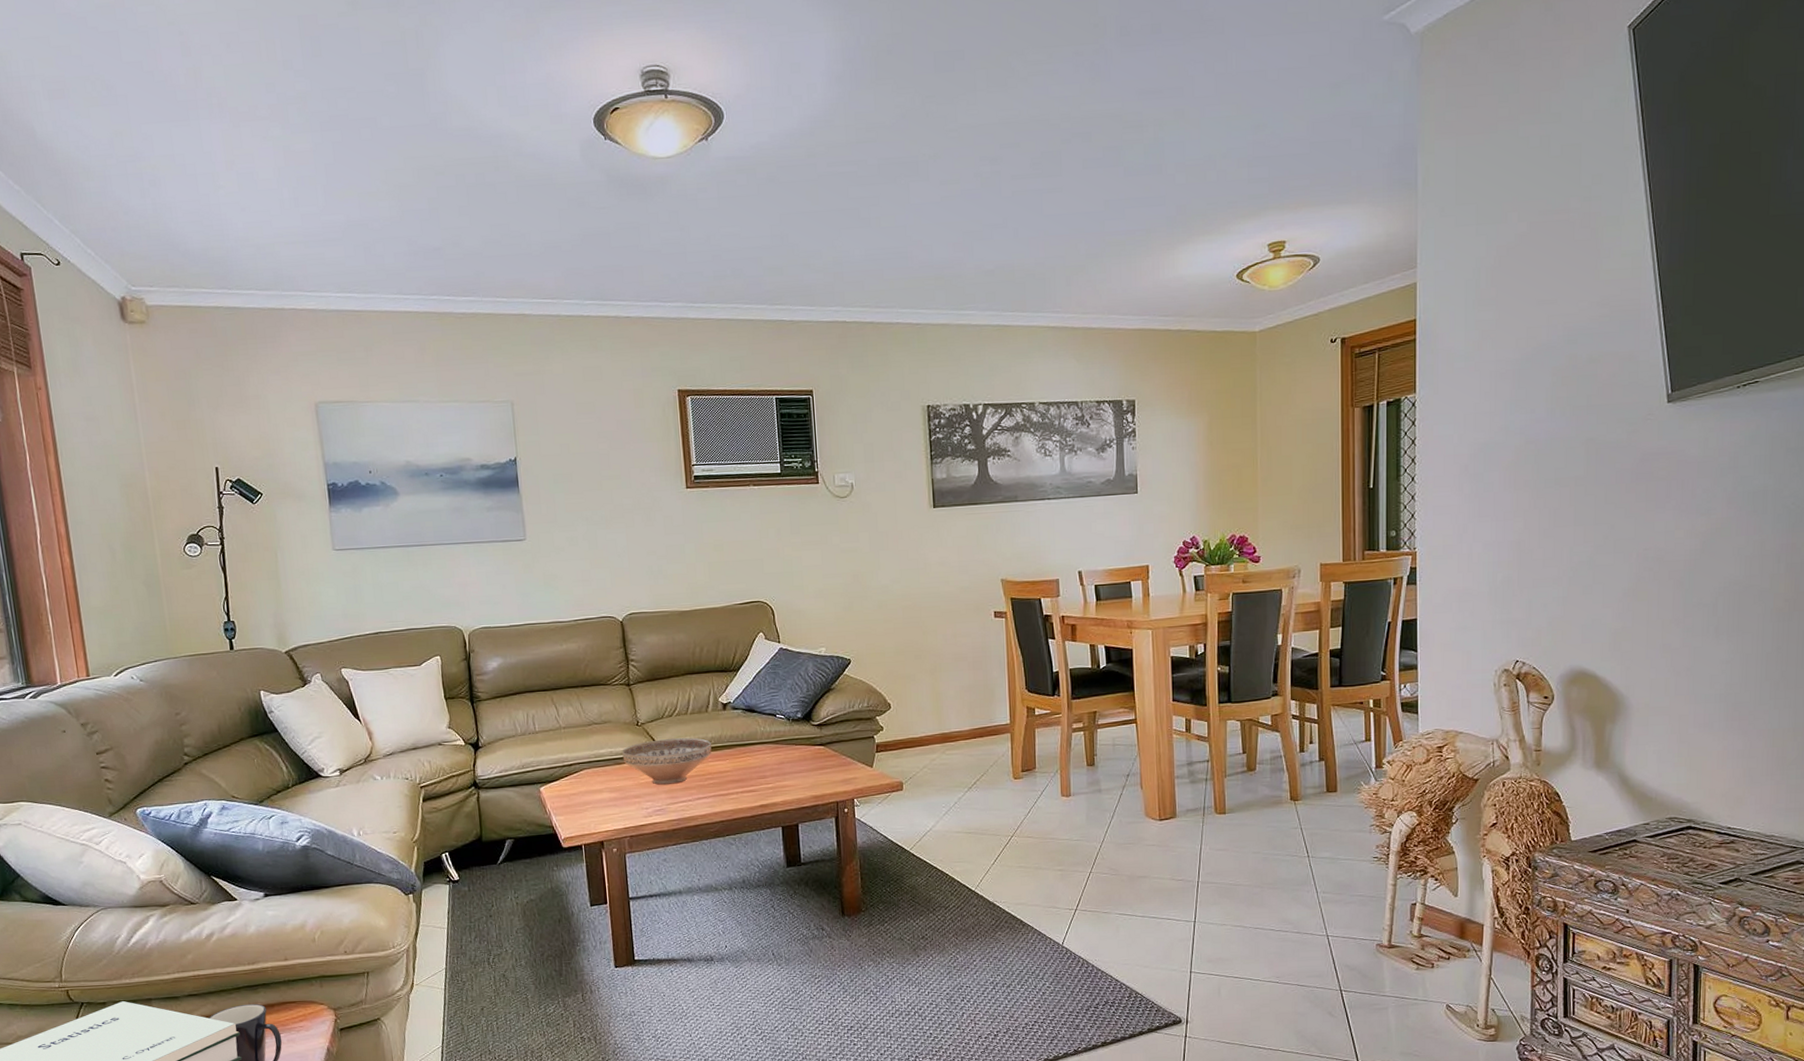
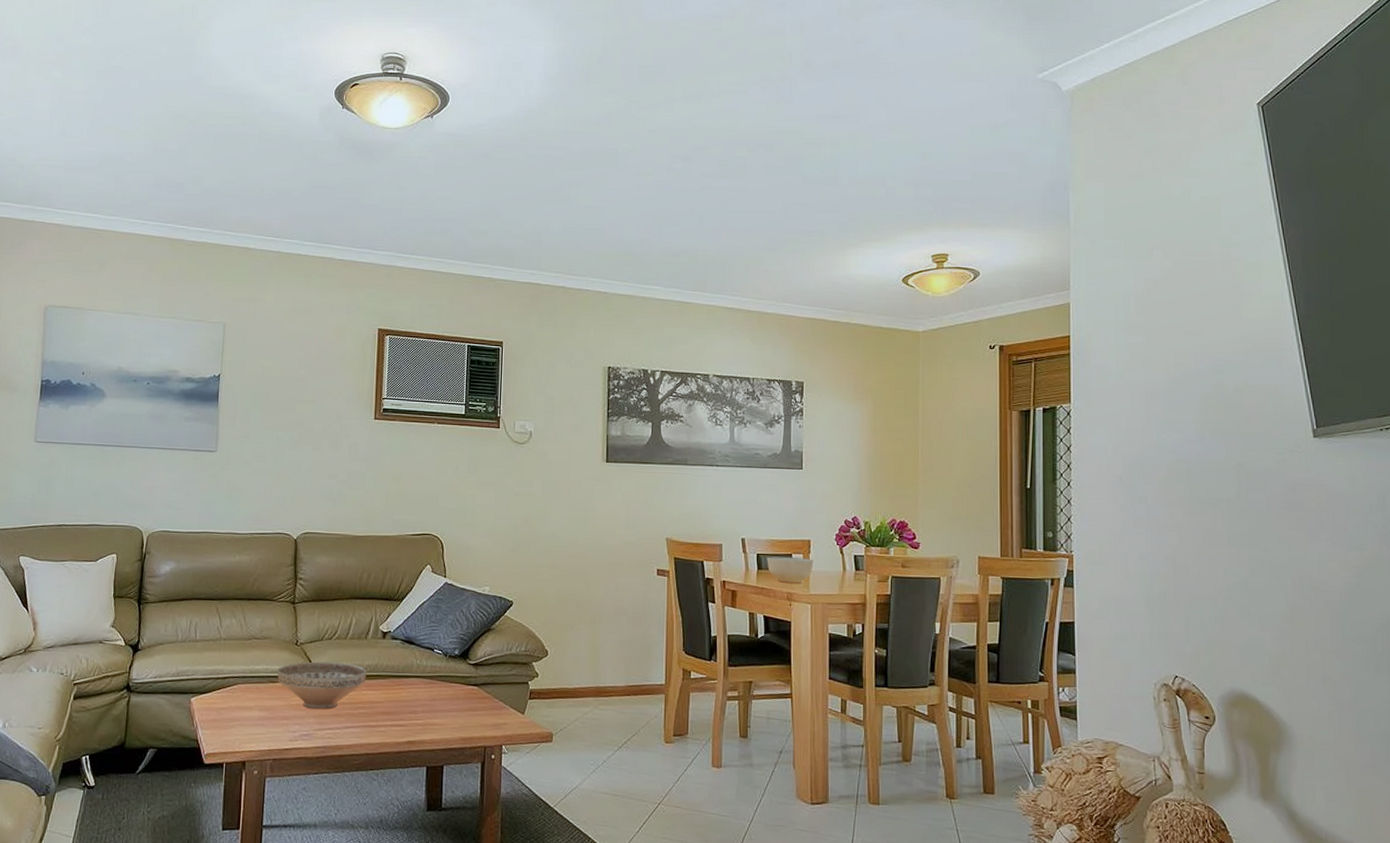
bowl: none [1105,584,1153,611] -> present [766,556,813,583]

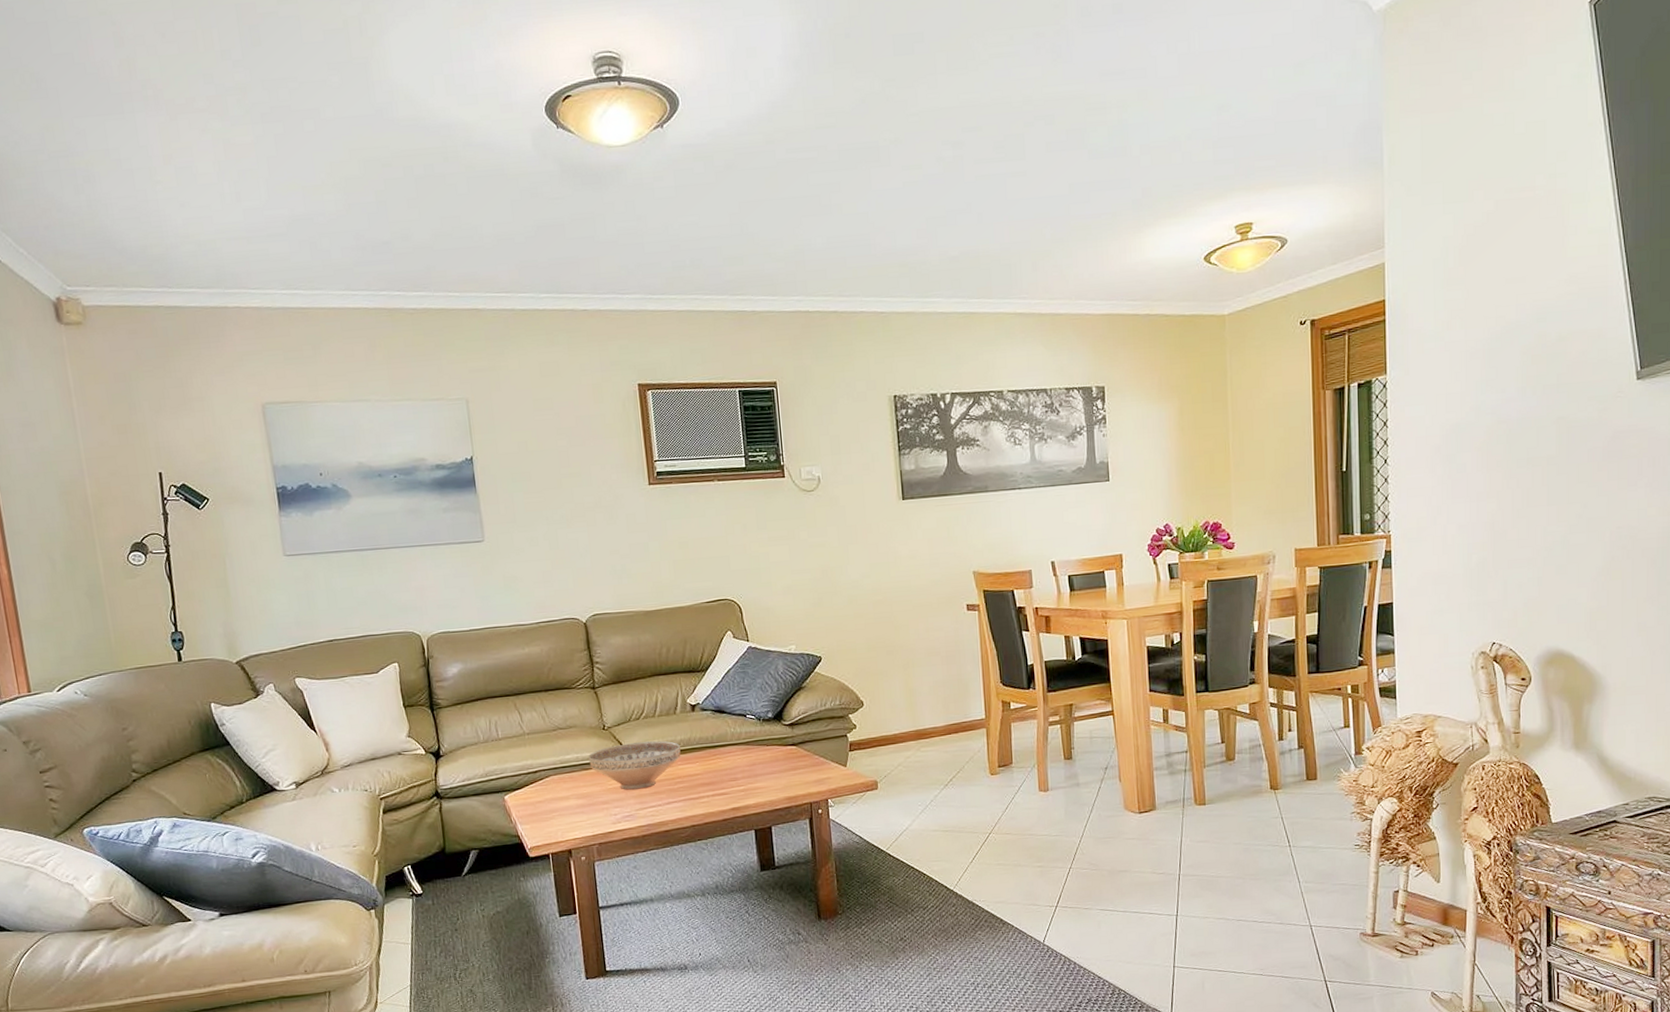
bowl: present [766,556,813,583] -> none [1078,573,1127,601]

